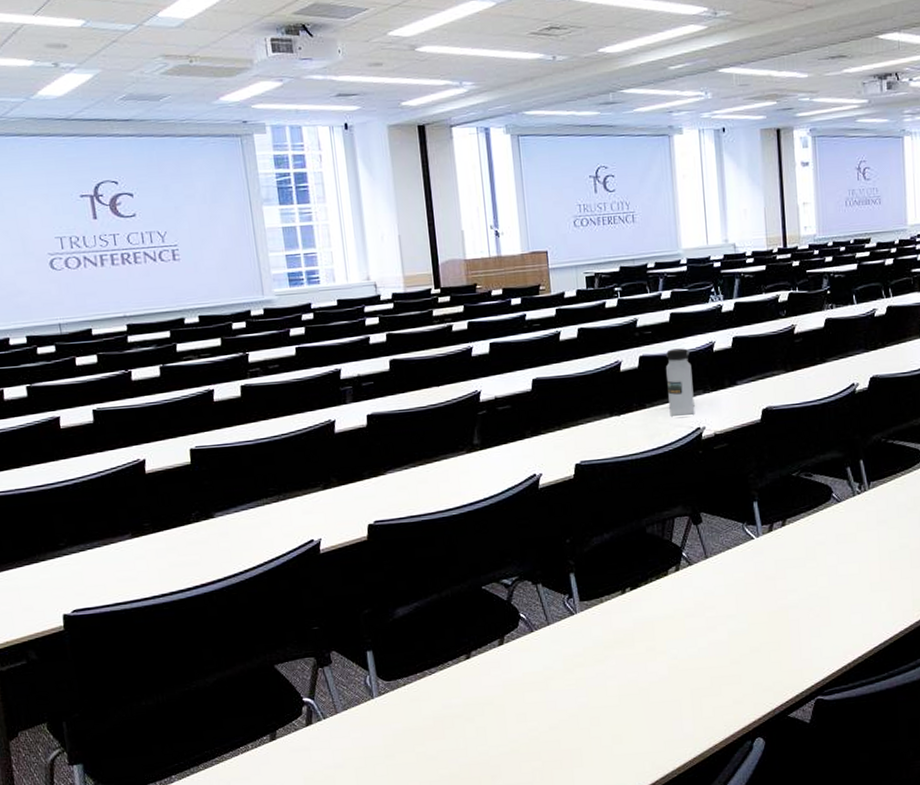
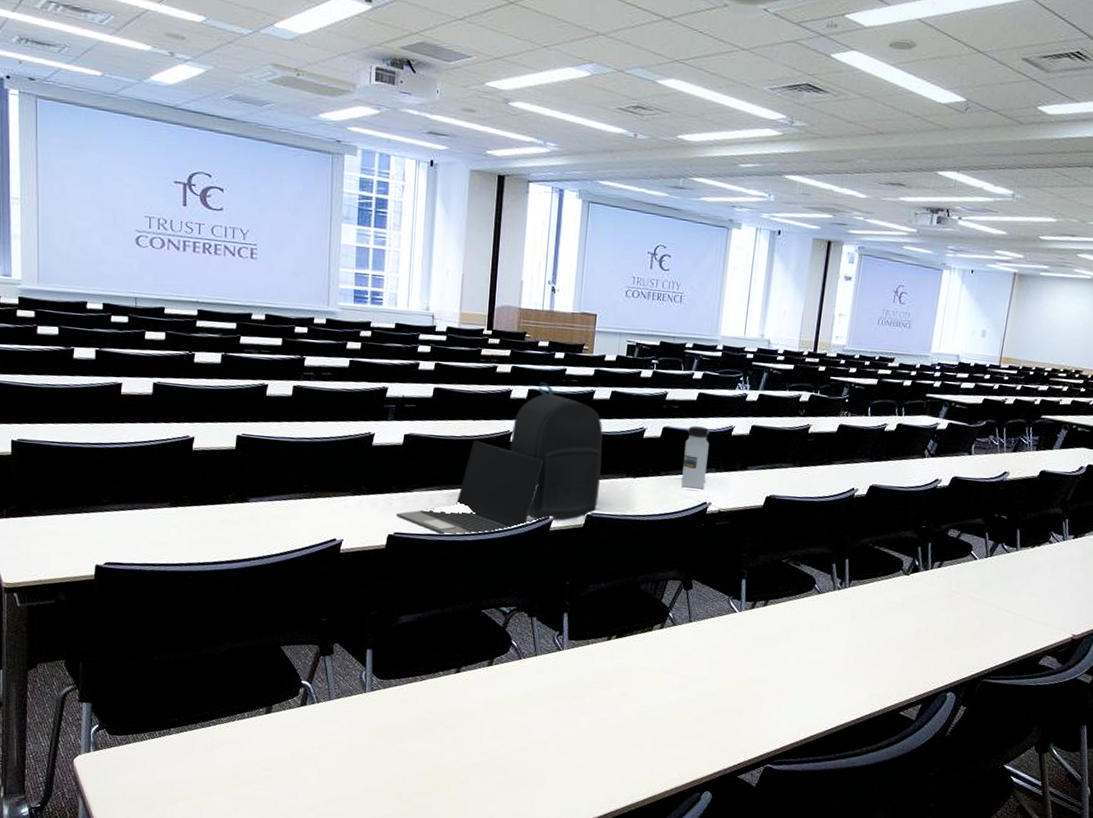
laptop: none [372,407,520,516] -> present [396,440,544,536]
backpack: none [480,332,585,480] -> present [510,382,603,522]

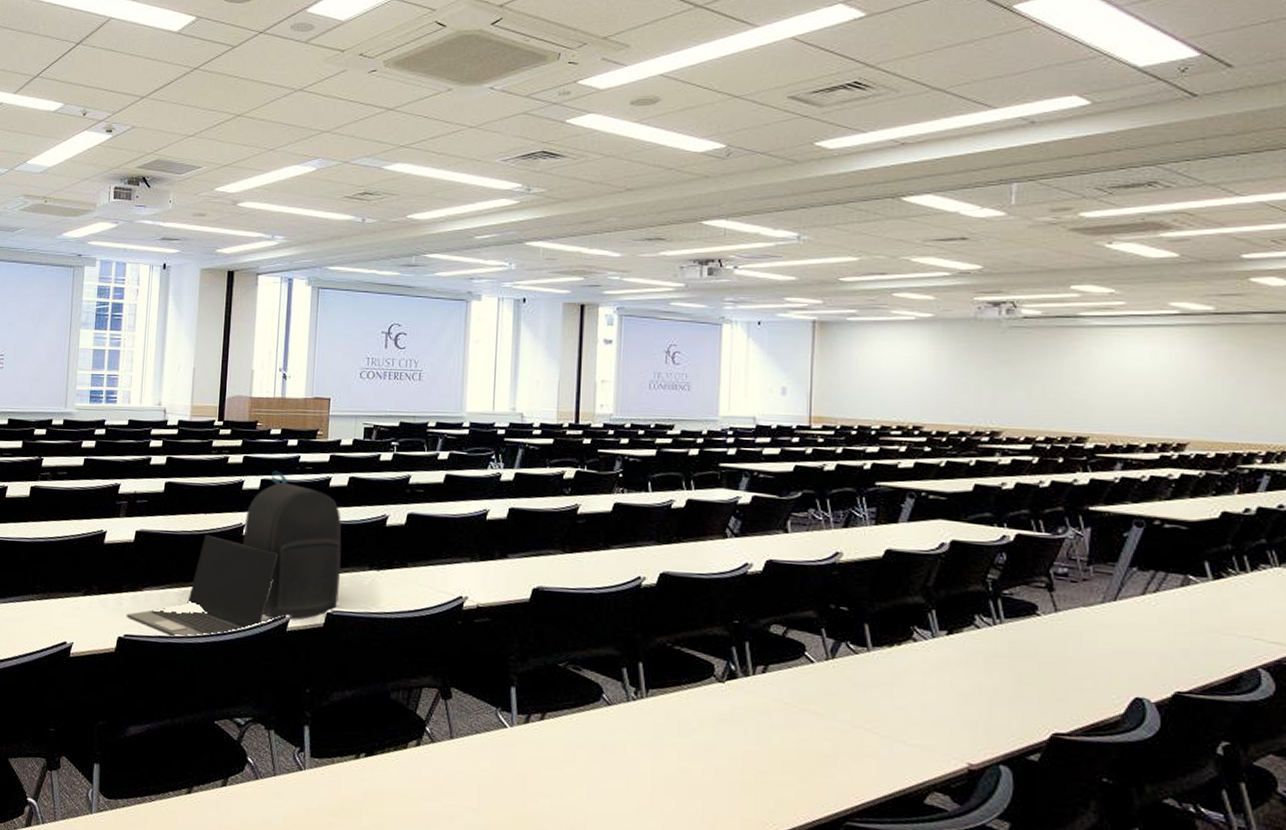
water bottle: present [681,426,709,492] -> none [432,511,461,584]

